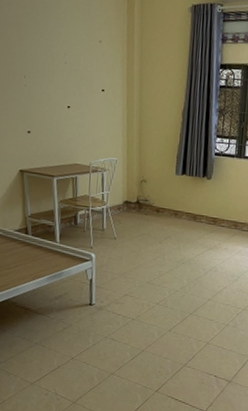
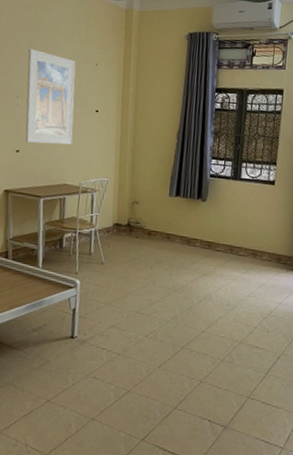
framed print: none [32,25,81,125] -> present [25,48,76,145]

